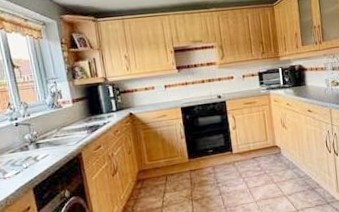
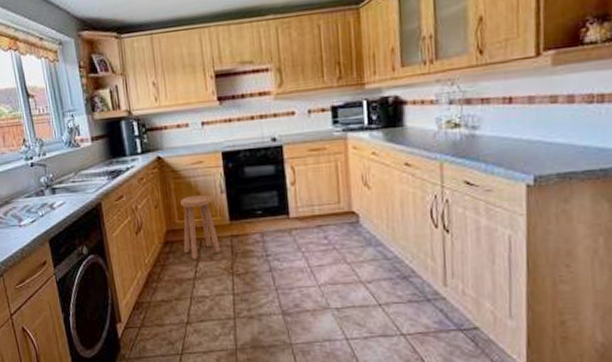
stool: none [149,140,183,192] -> present [180,194,221,259]

